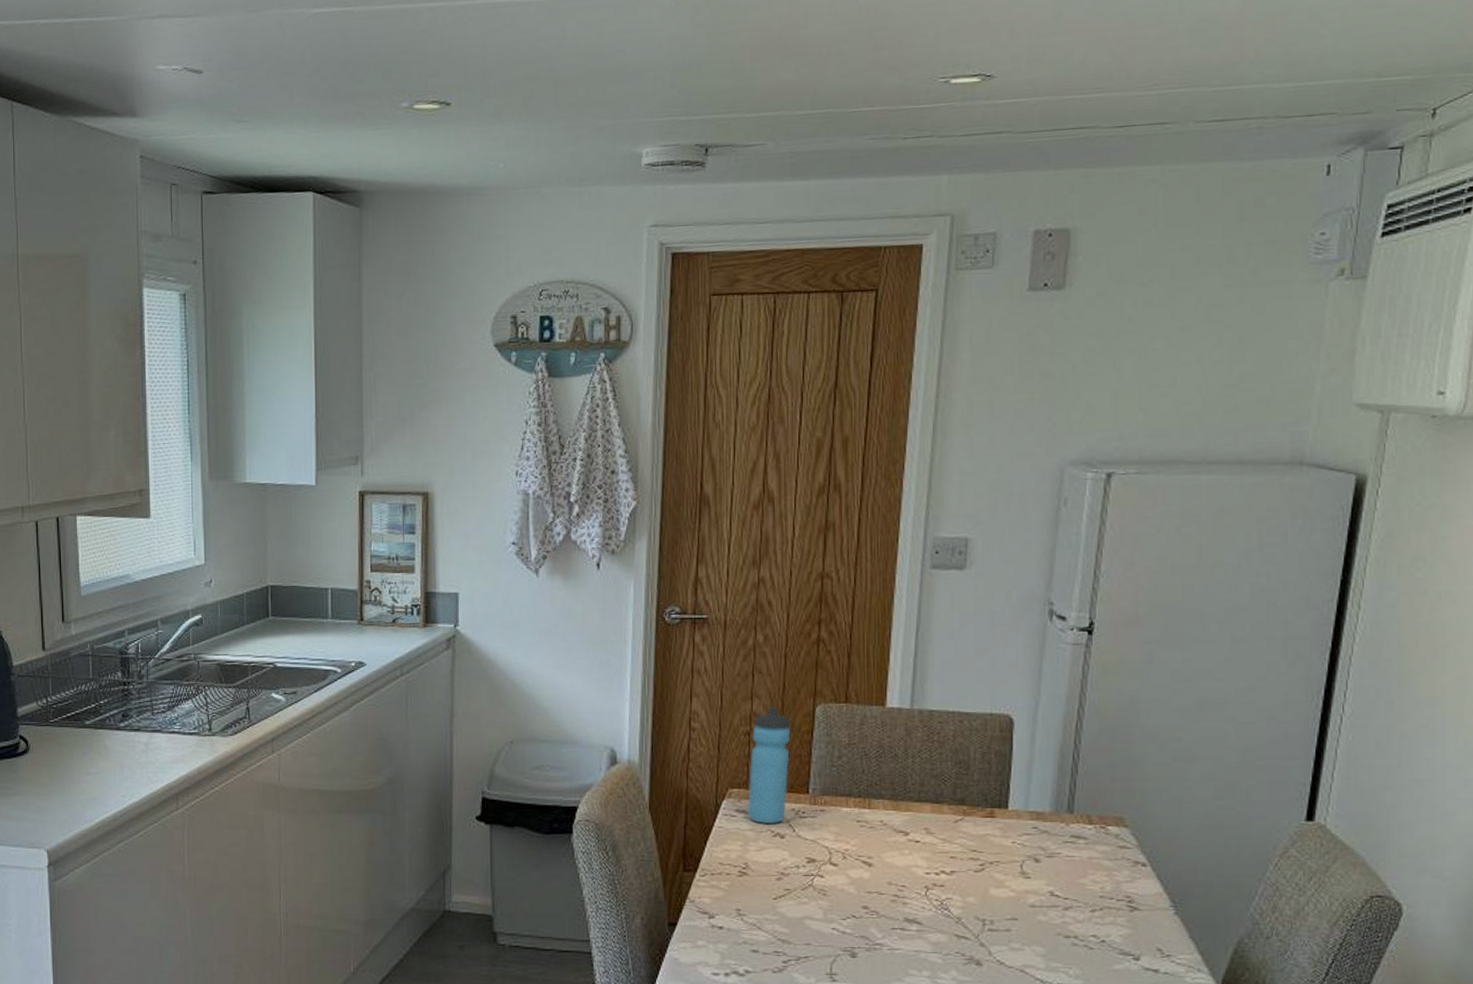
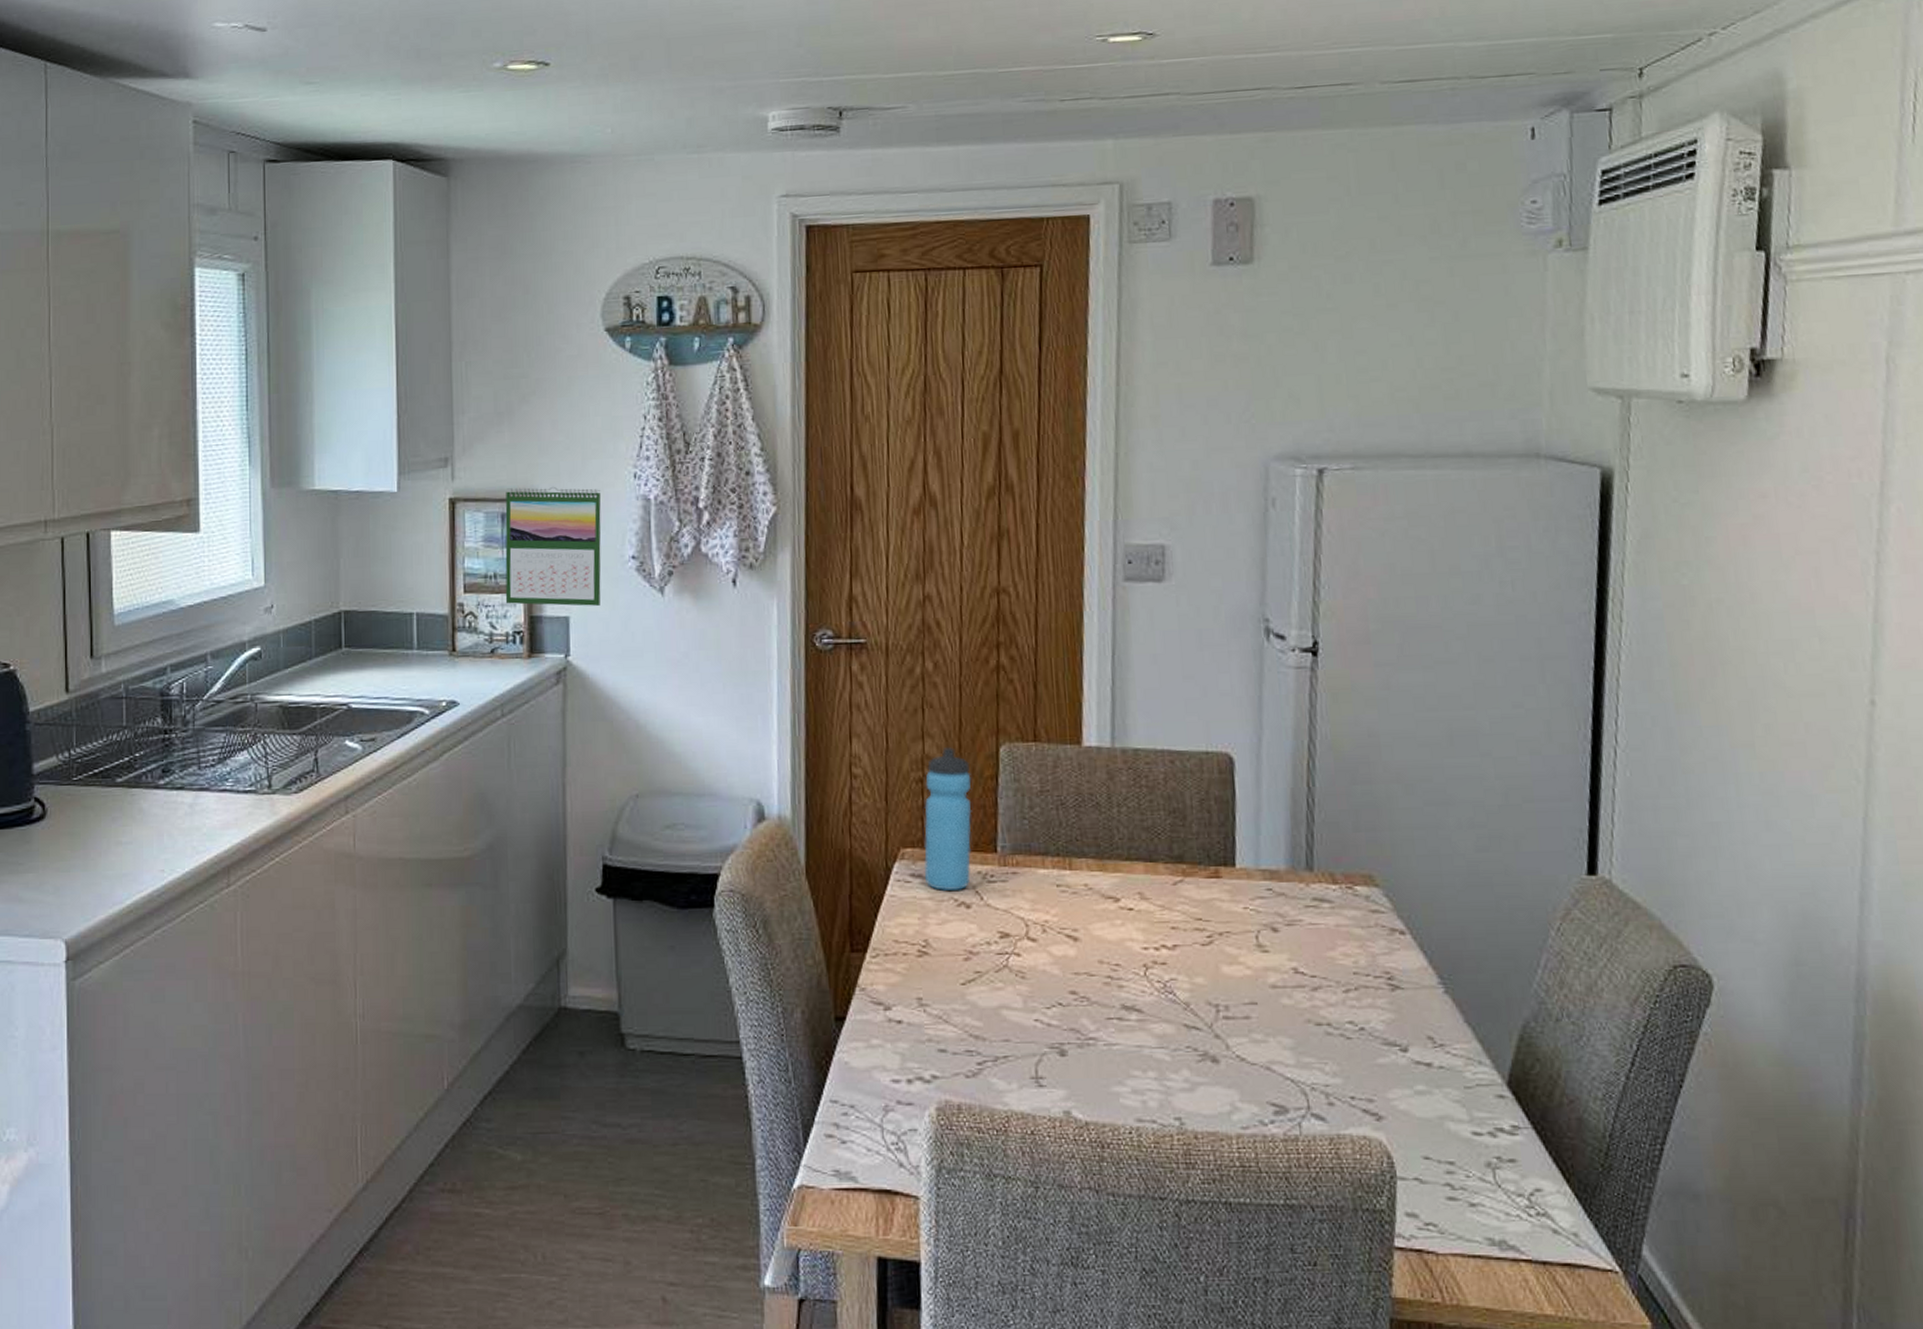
calendar: none [405,482,488,584] -> present [505,486,602,606]

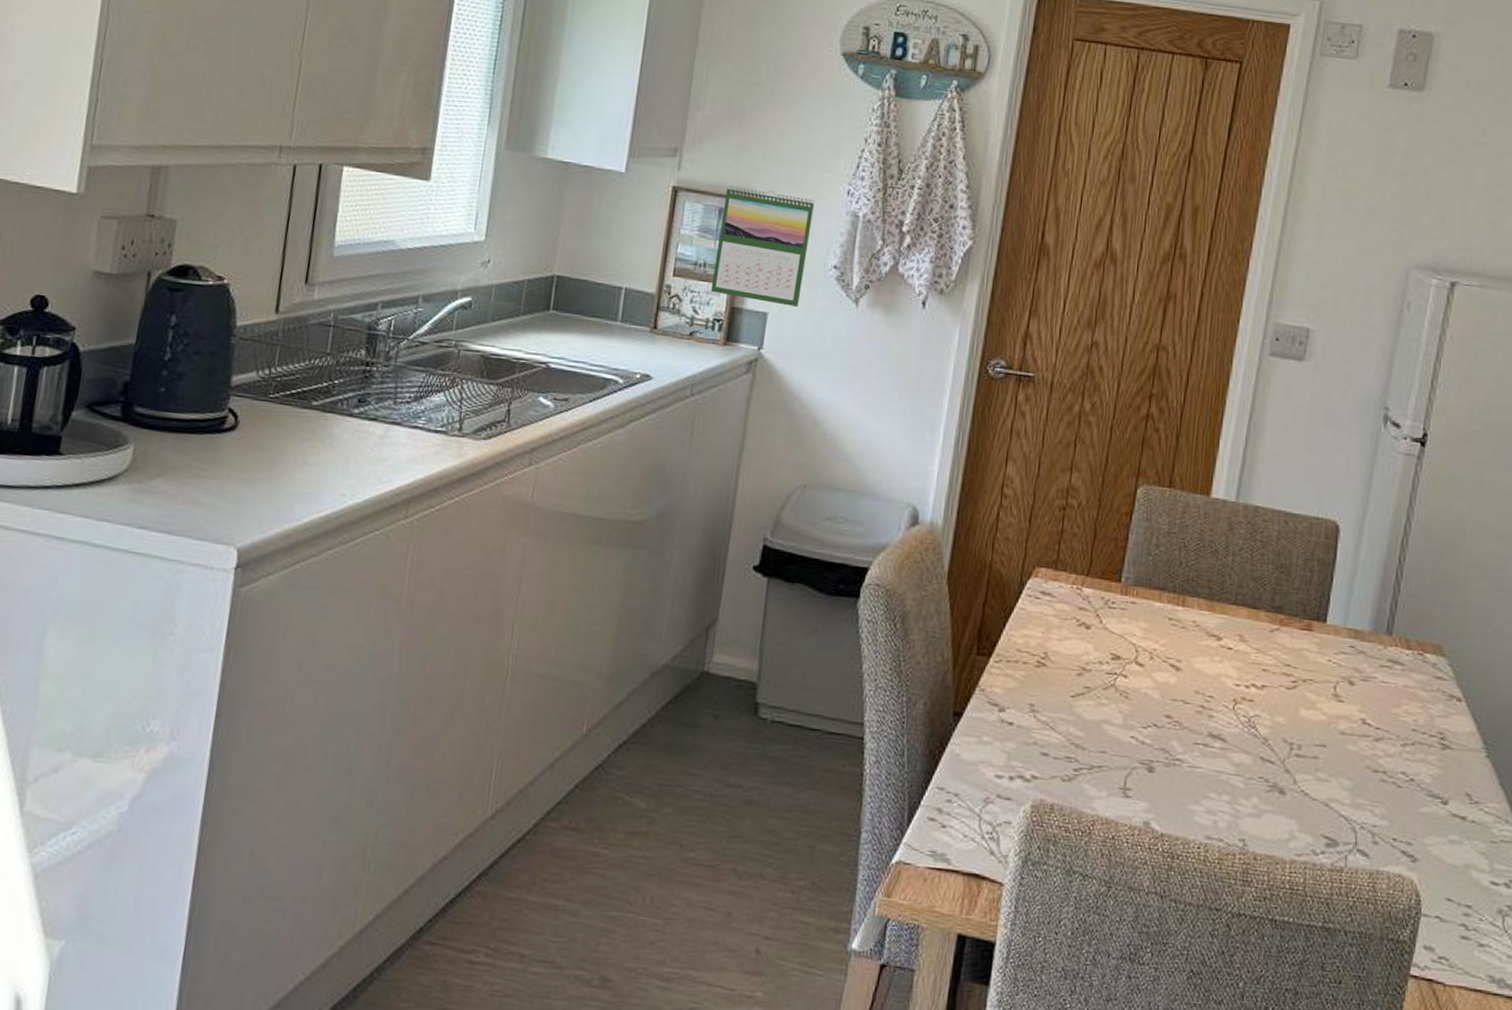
water bottle: present [923,746,972,892] -> none [1053,480,1109,613]

